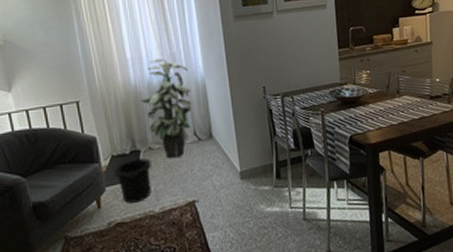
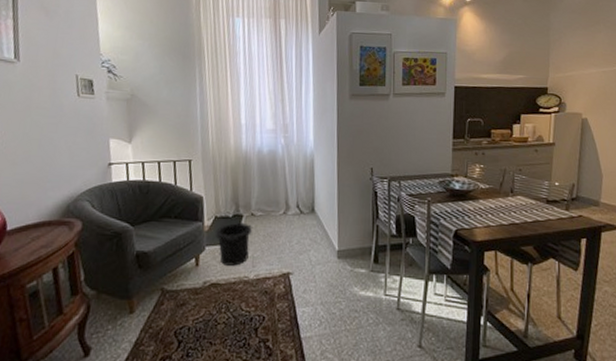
indoor plant: present [141,59,192,159] -> none [249,128,299,228]

